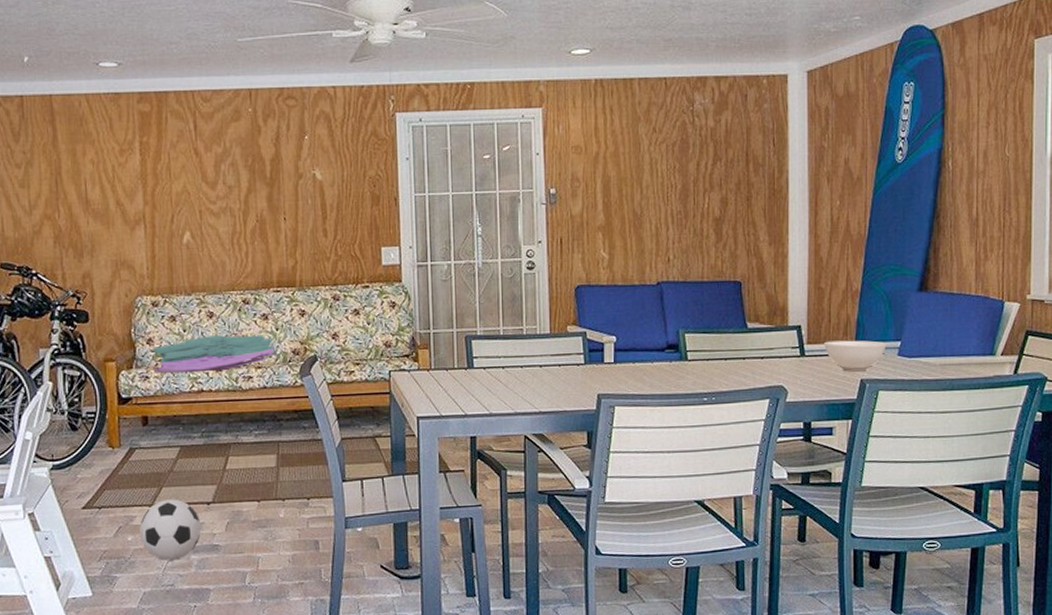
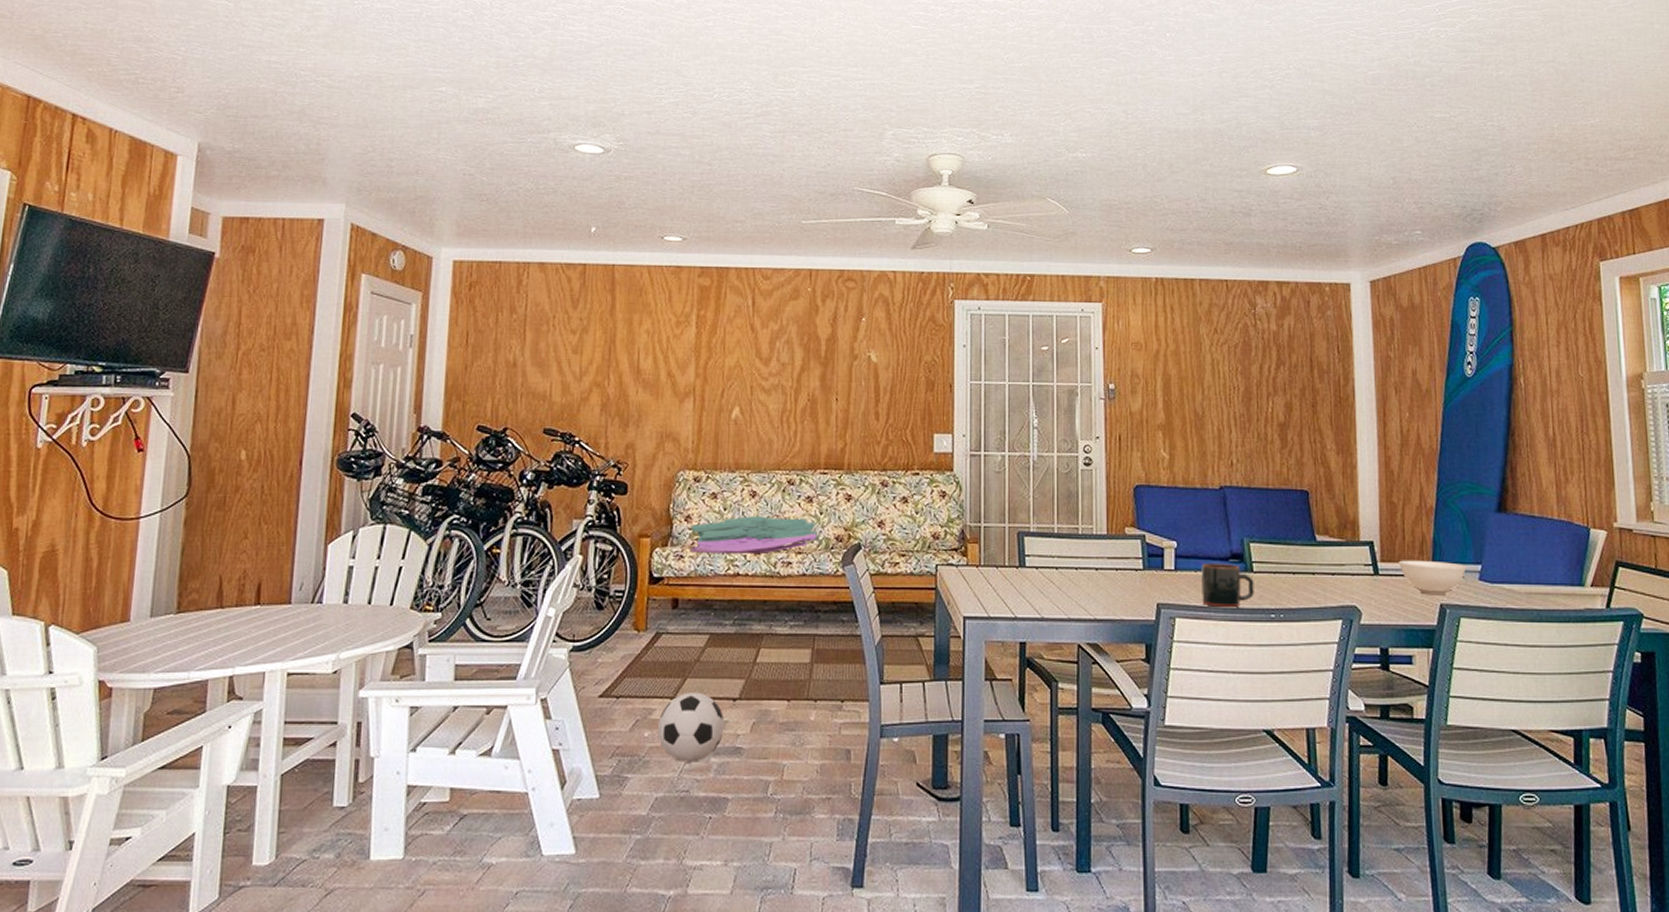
mug: none [639,353,688,394] -> present [1201,562,1254,607]

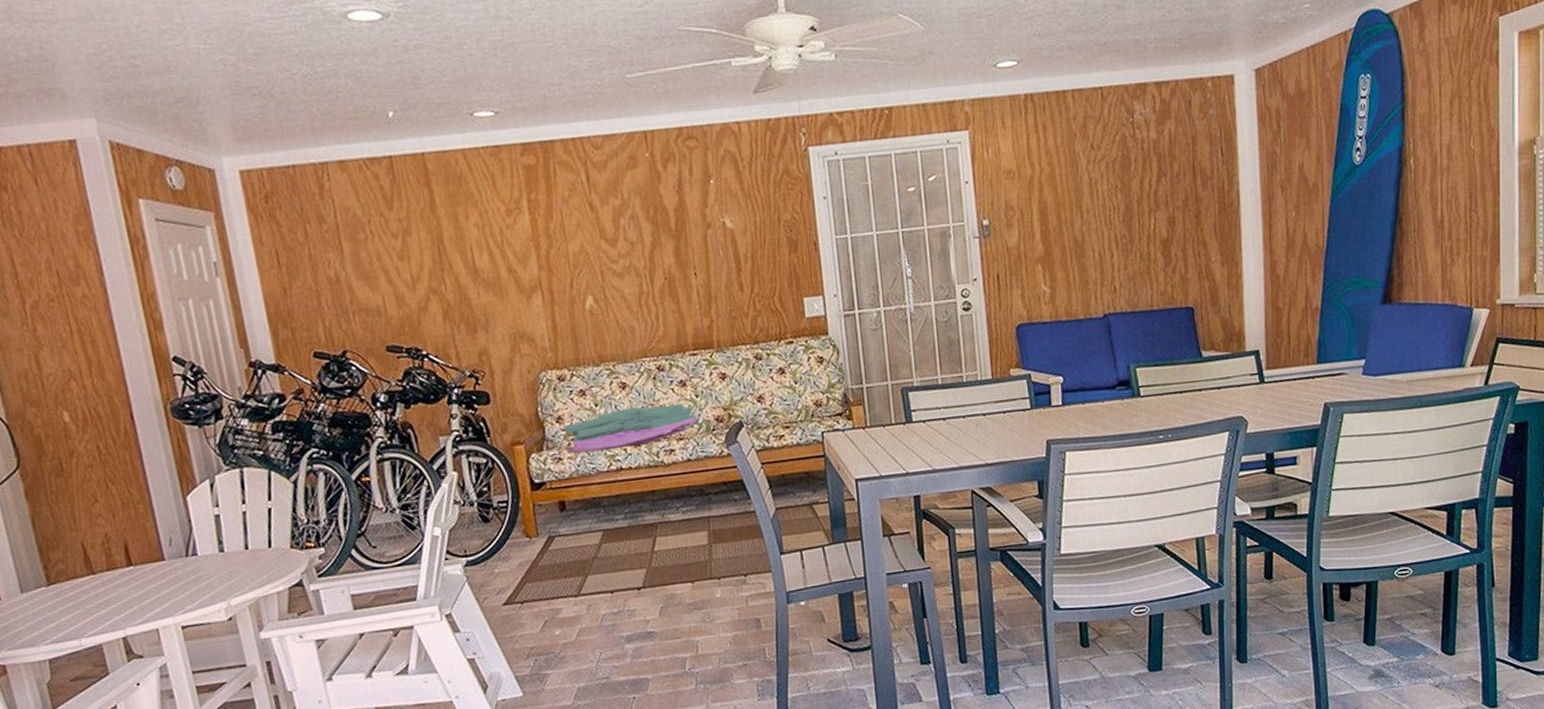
soccer ball: present [658,692,725,762] -> none [567,587,634,653]
mug: present [1201,562,1254,607] -> none [1088,391,1142,436]
bowl: present [1398,560,1466,597] -> none [1283,360,1350,397]

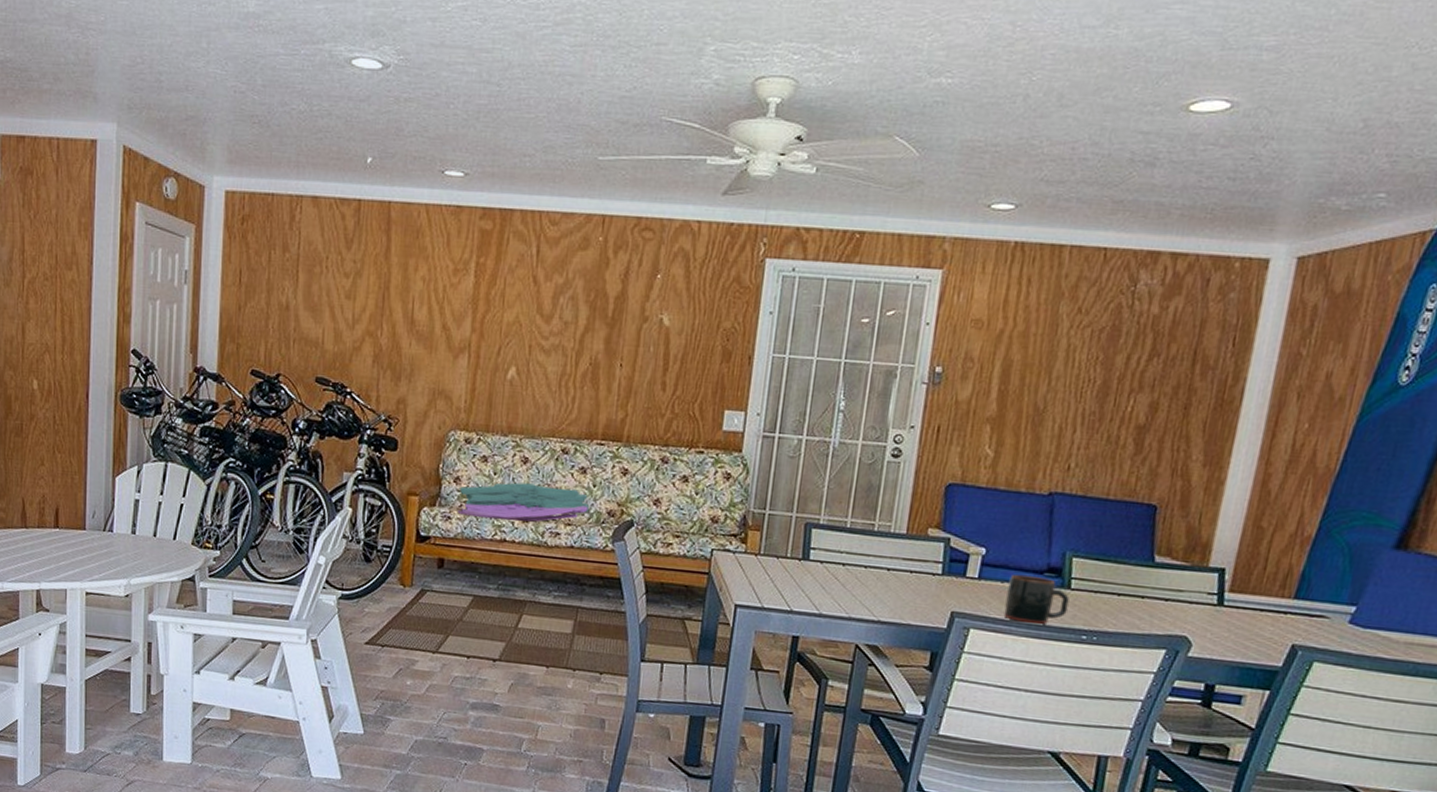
mug: none [1088,391,1142,436] -> present [1004,574,1070,624]

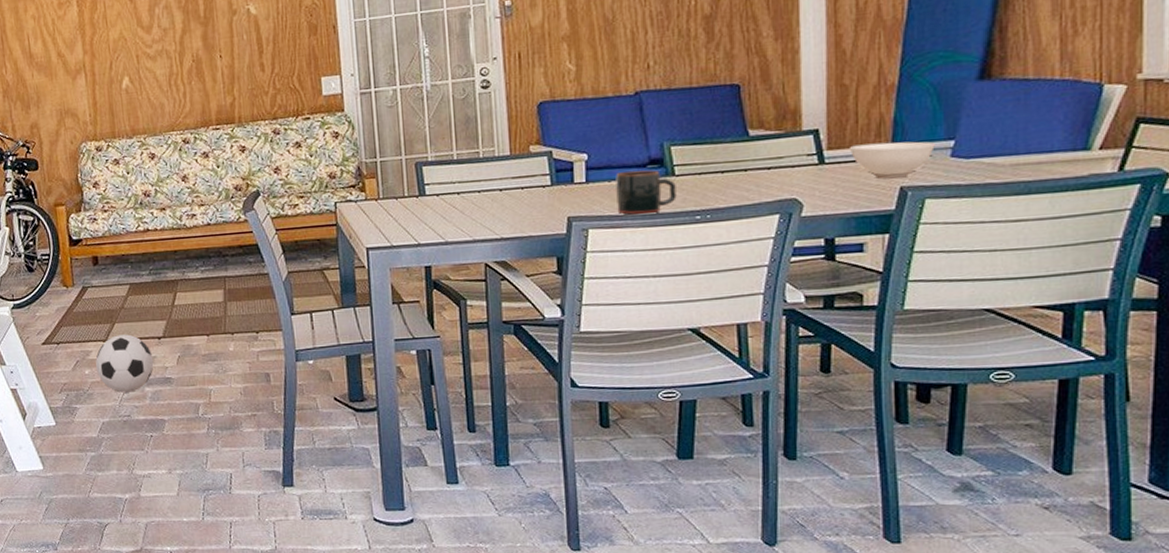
soccer ball: none [419,648,484,714] -> present [95,334,154,393]
towel: present [457,482,590,522] -> none [99,173,218,215]
bowl: none [1250,592,1337,637] -> present [848,141,935,180]

